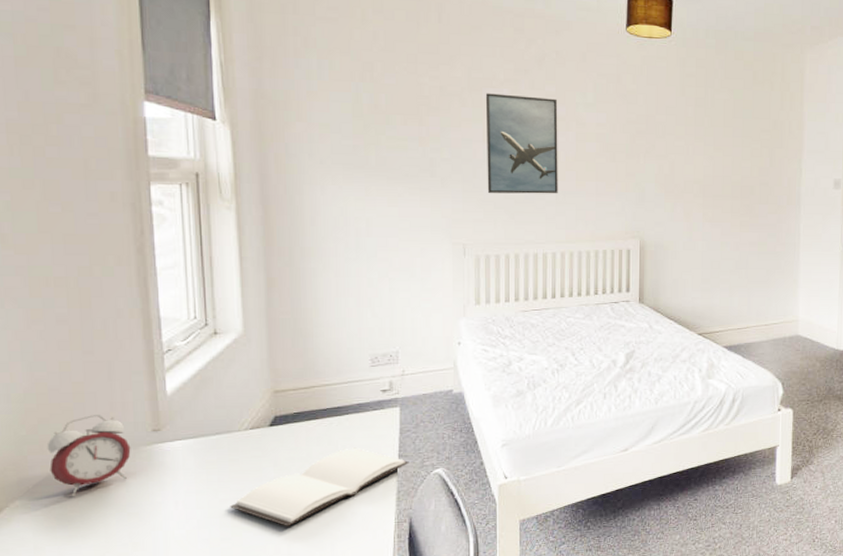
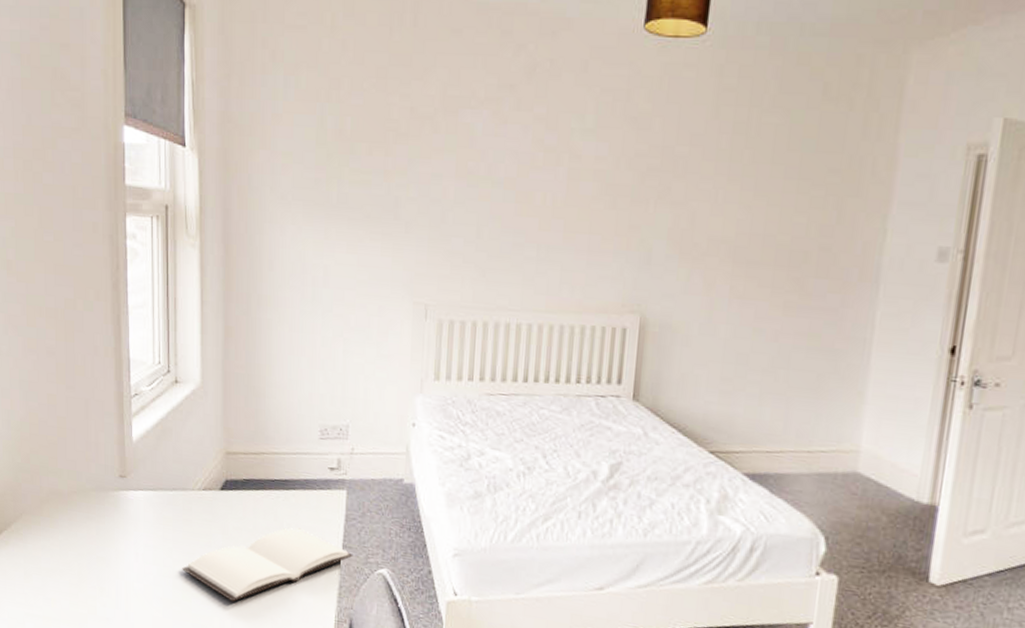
alarm clock: present [47,415,131,497] -> none [36,451,101,531]
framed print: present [485,93,558,194] -> none [456,115,548,249]

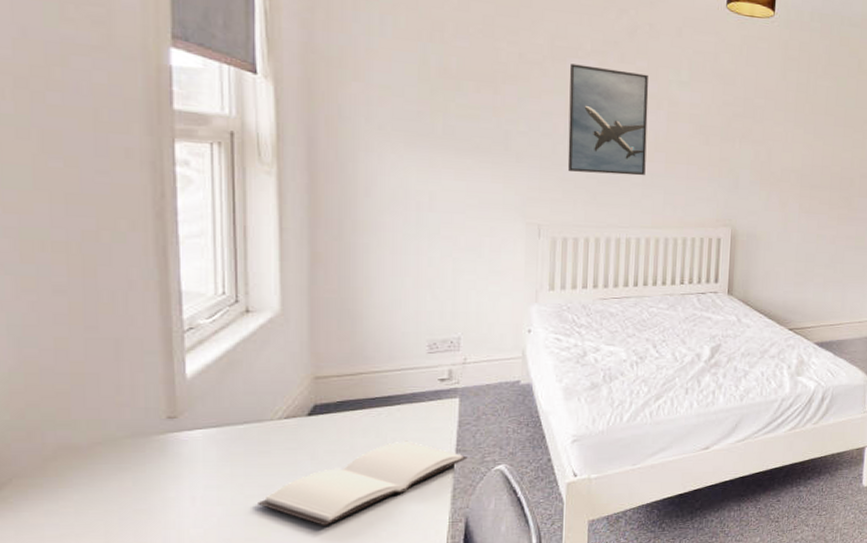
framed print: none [456,115,548,249] -> present [567,64,649,176]

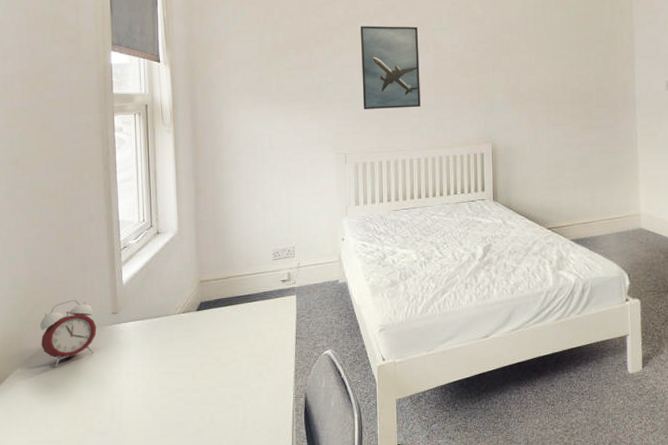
alarm clock: none [35,399,140,491] -> present [39,300,97,367]
book: present [258,440,468,526] -> none [167,330,304,398]

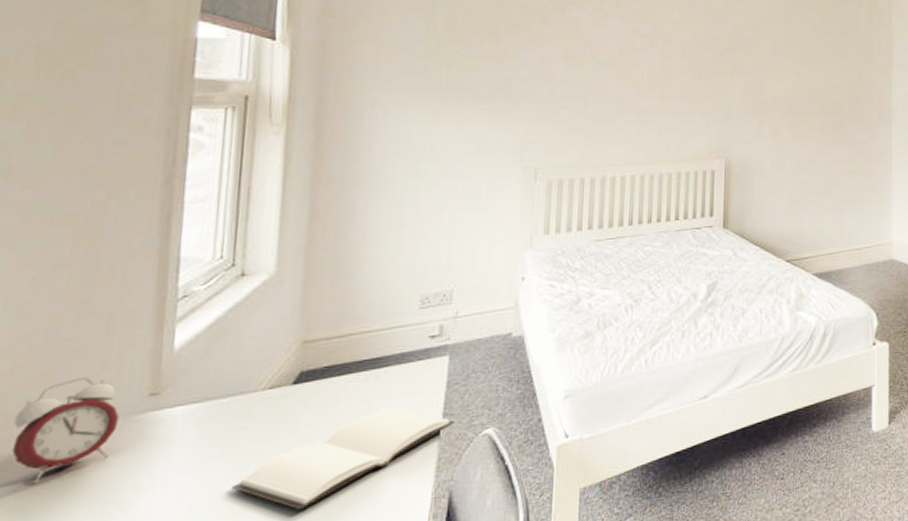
book: none [167,330,304,398] -> present [232,406,455,511]
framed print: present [360,25,421,110] -> none [564,11,643,114]

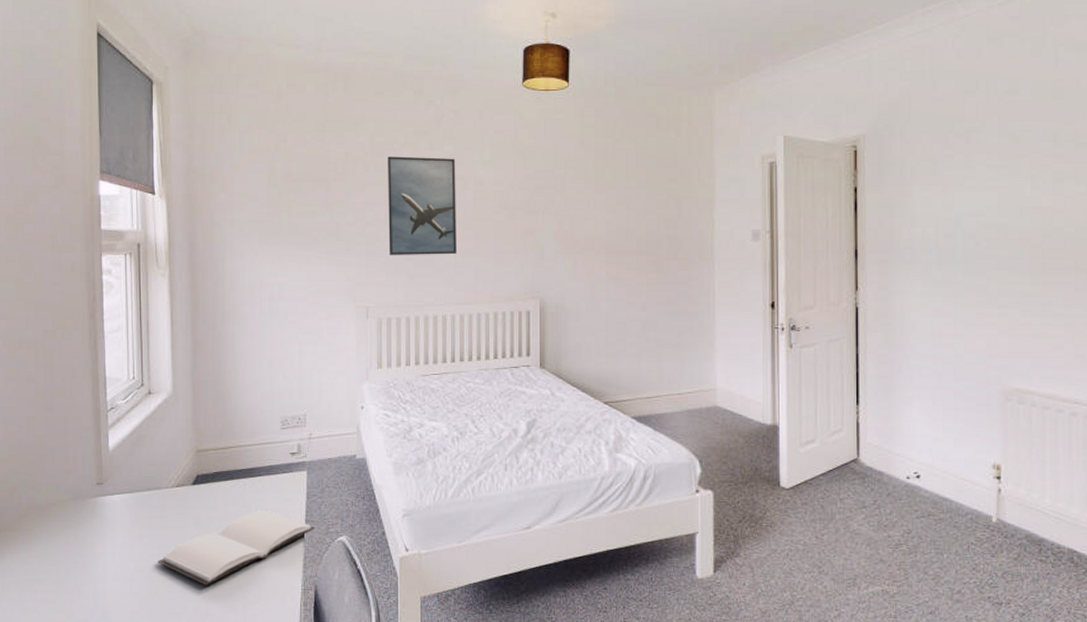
alarm clock: present [12,378,120,484] -> none [15,467,79,543]
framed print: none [564,11,643,114] -> present [387,156,457,256]

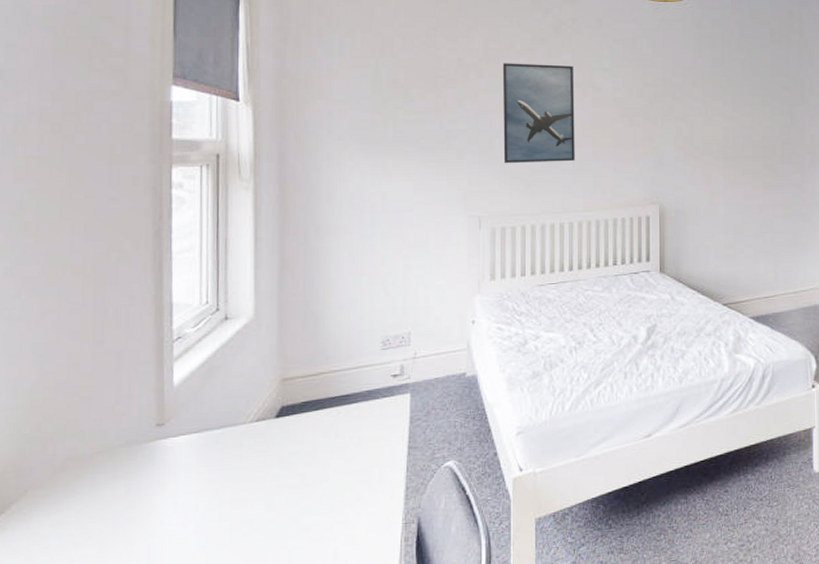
book: present [158,510,315,586] -> none [230,439,419,531]

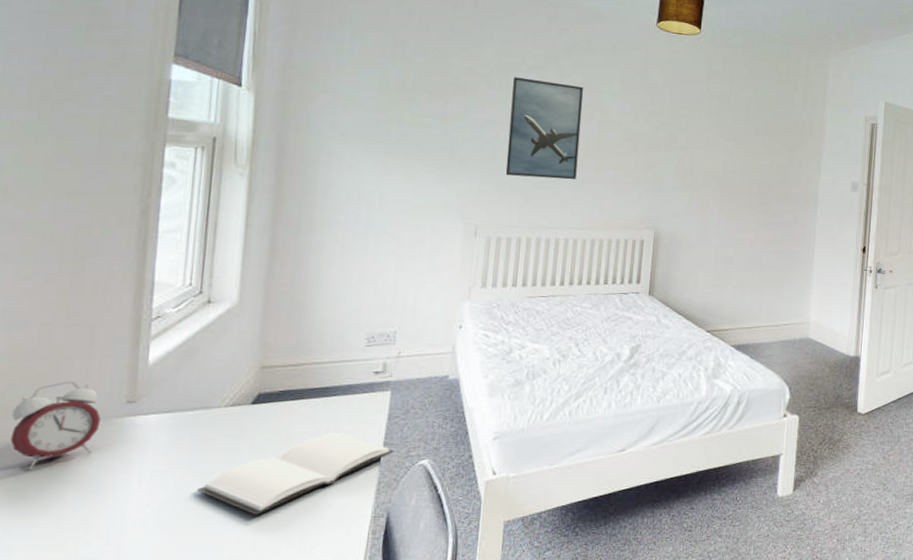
alarm clock: none [49,409,133,501] -> present [10,381,101,470]
book: none [230,439,419,531] -> present [197,432,394,516]

